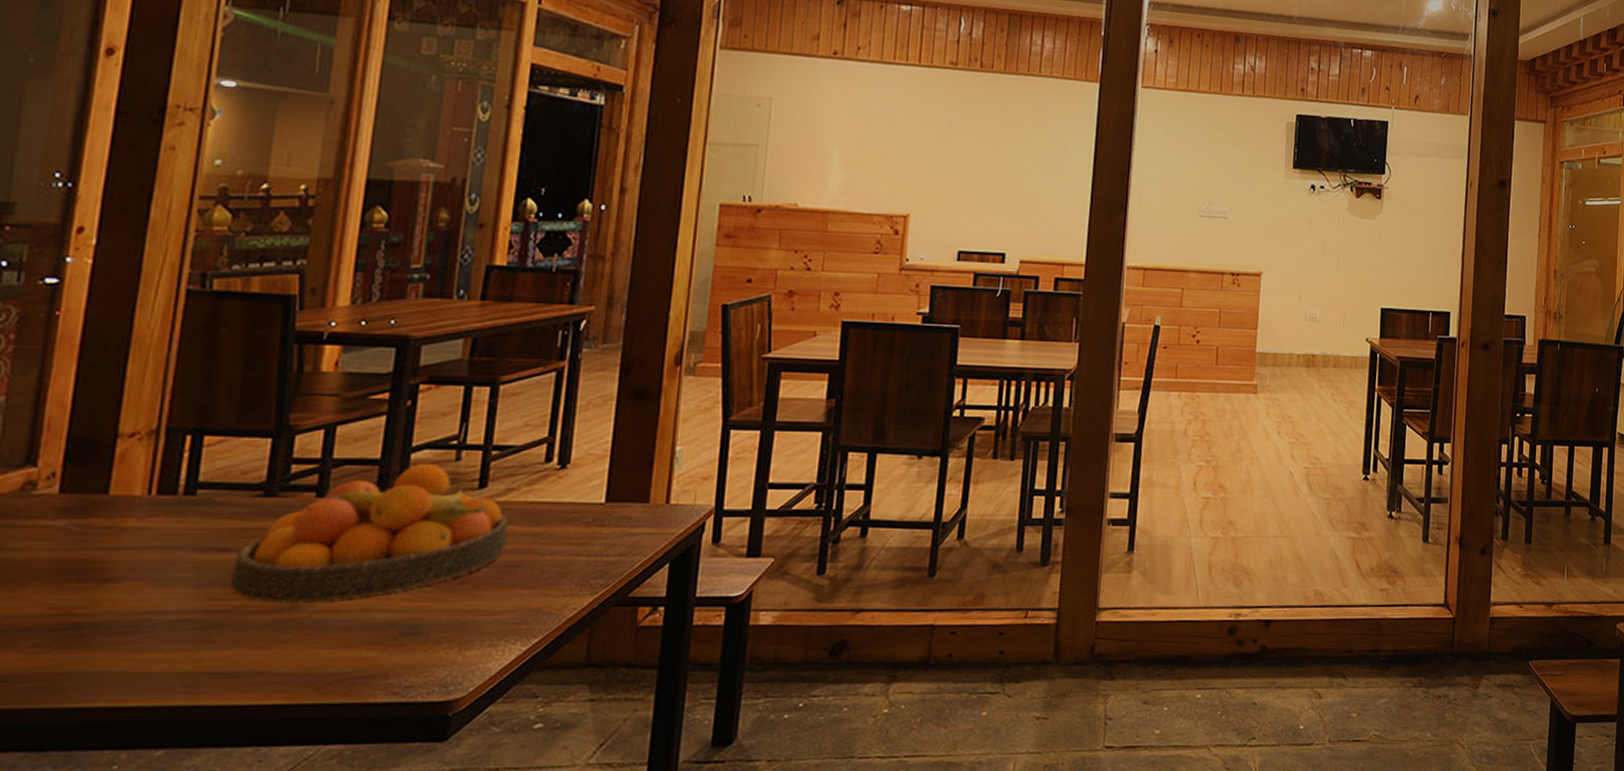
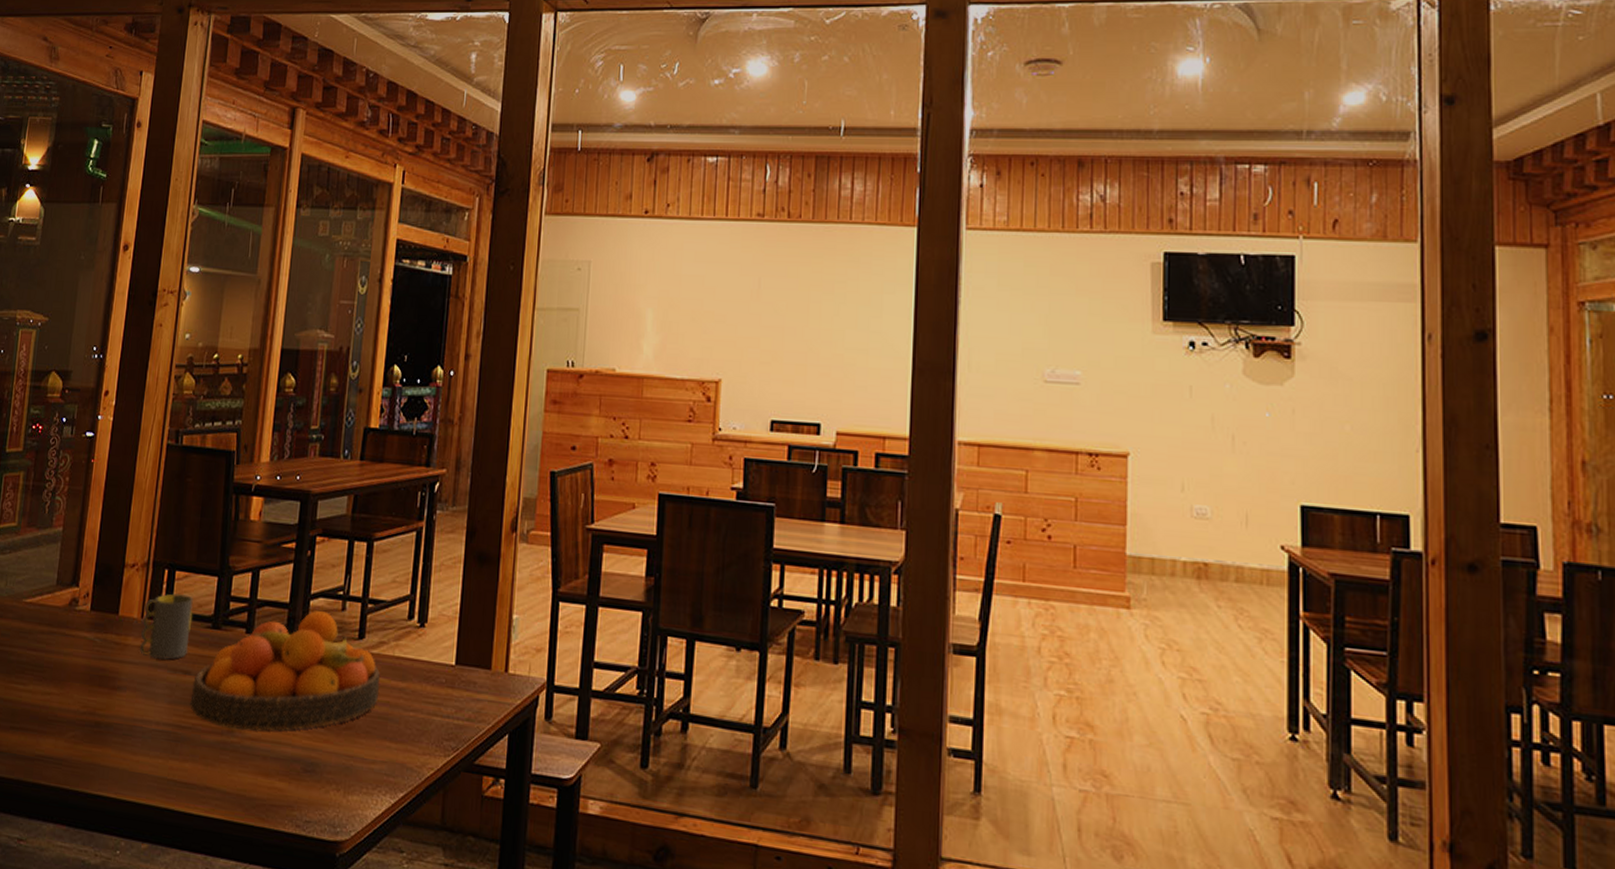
mug: none [146,461,233,540] -> present [140,593,193,660]

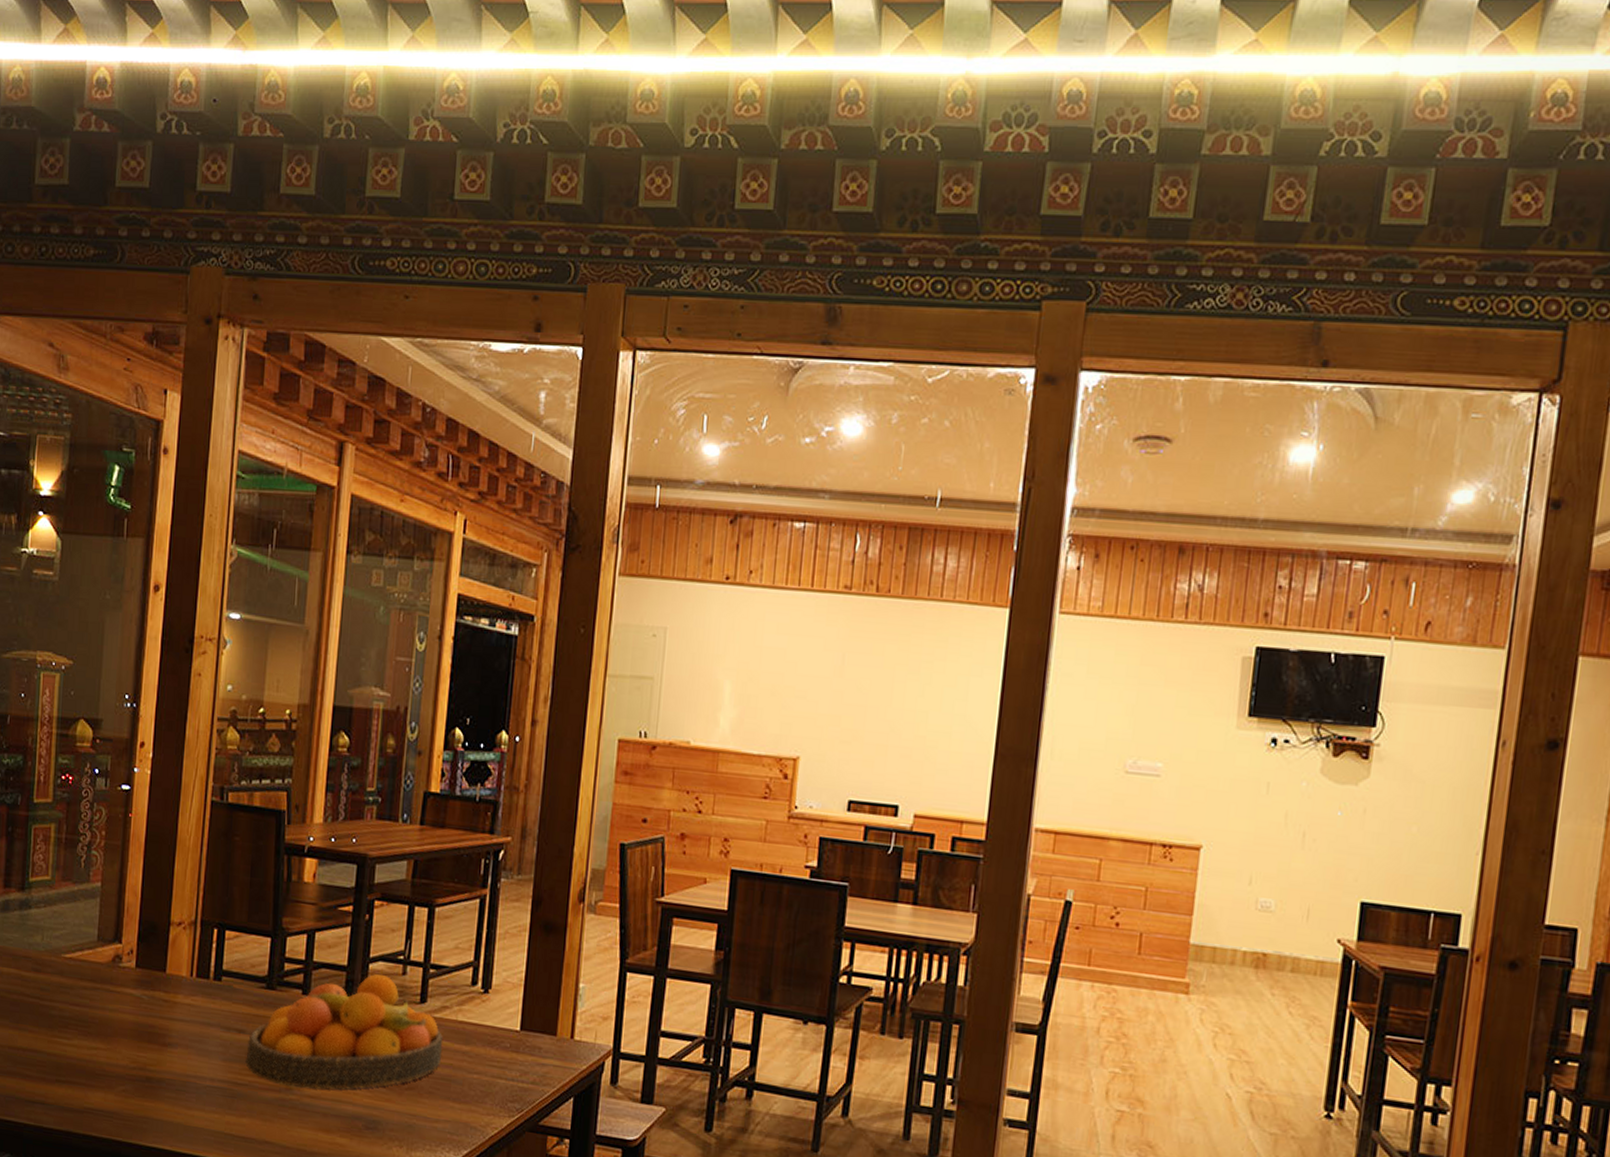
mug: present [140,593,193,660] -> none [190,952,246,1019]

